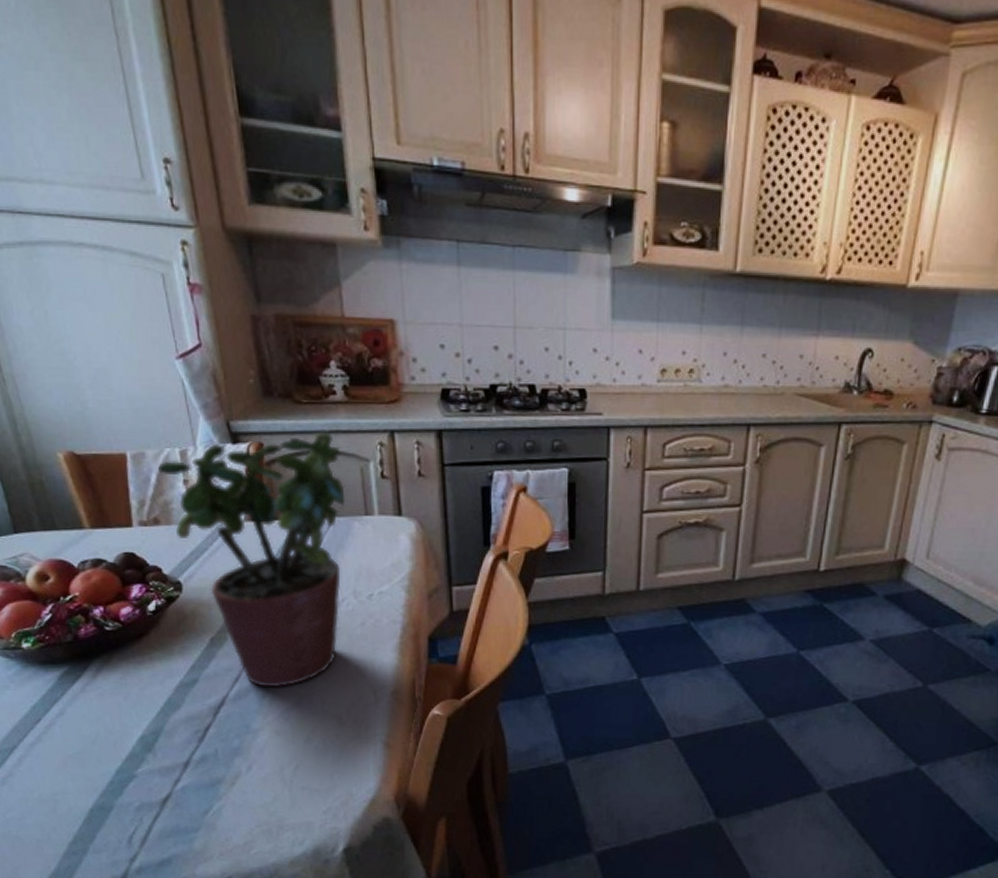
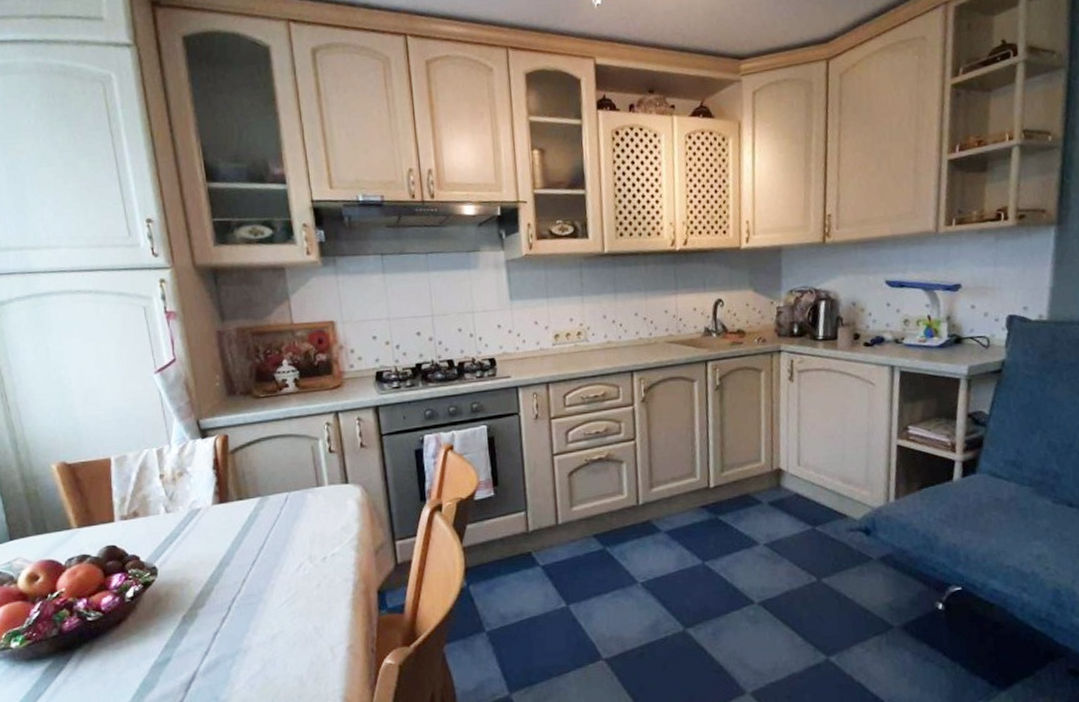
potted plant: present [157,431,346,688] -> none [137,418,300,658]

